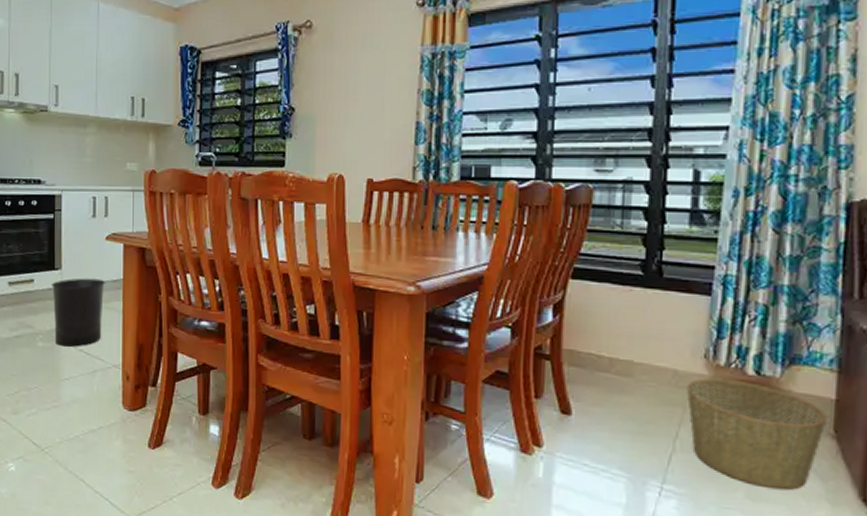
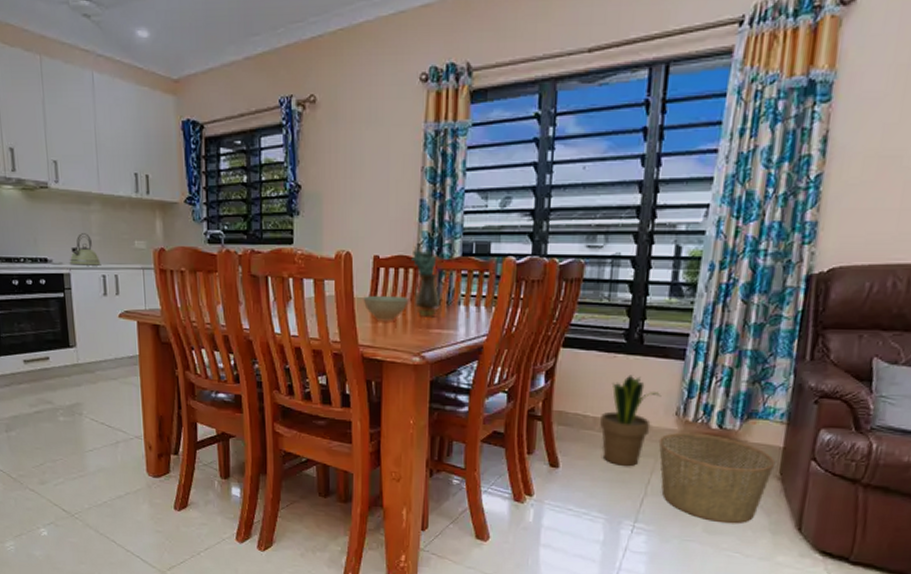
waste bin: present [51,278,105,347] -> none [67,355,122,420]
kettle: none [61,155,93,187] -> present [69,233,101,266]
bowl: none [355,220,404,249] -> present [363,295,409,322]
vase: none [406,170,436,245] -> present [411,246,439,319]
potted plant: none [617,310,687,416] -> present [600,375,661,466]

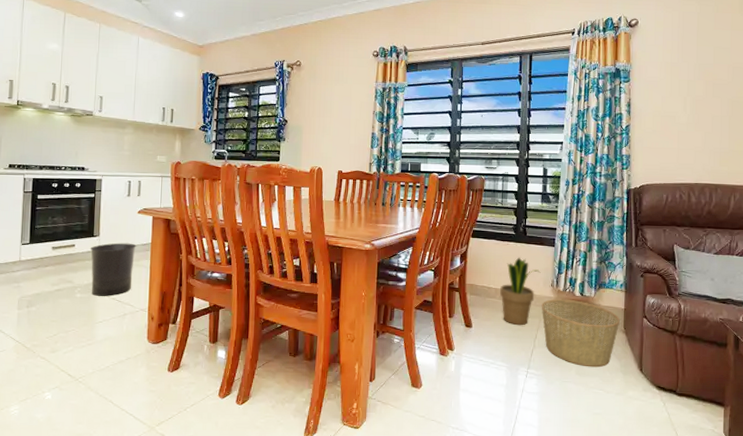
waste bin: none [67,355,122,420] -> present [90,242,136,296]
kettle: present [69,233,101,266] -> none [102,149,129,174]
bowl: present [363,295,409,322] -> none [329,199,363,219]
vase: present [411,246,439,319] -> none [365,165,385,216]

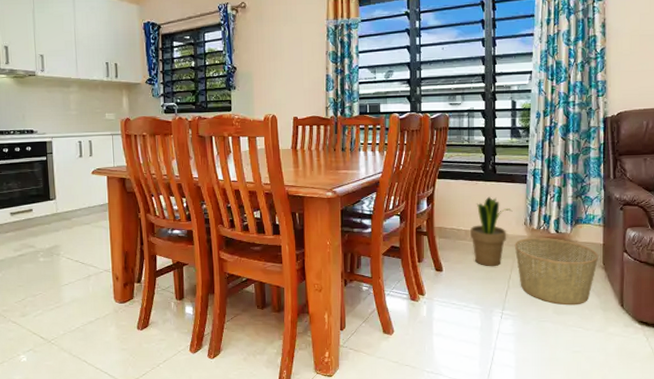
waste bin: present [90,242,136,296] -> none [47,204,94,259]

